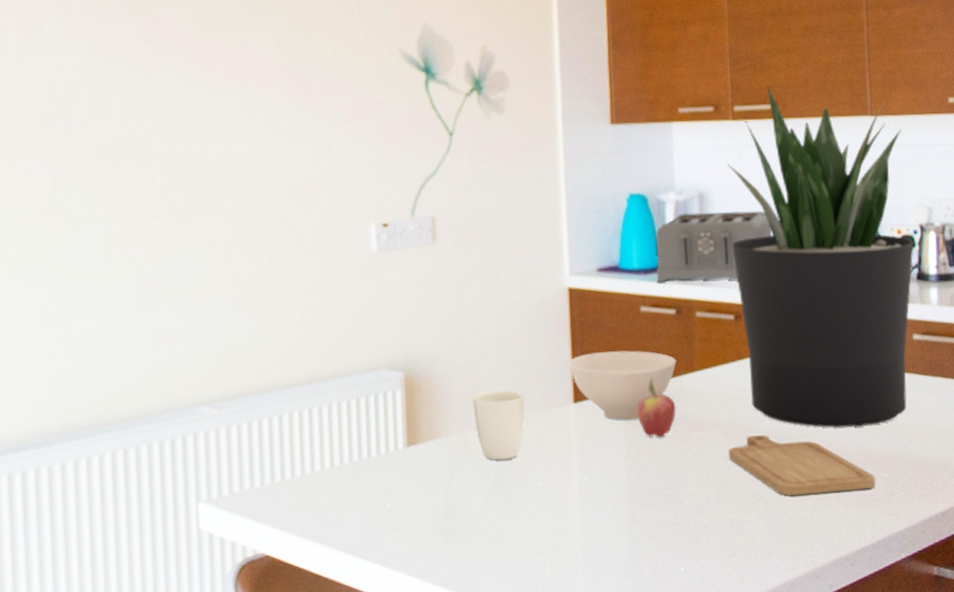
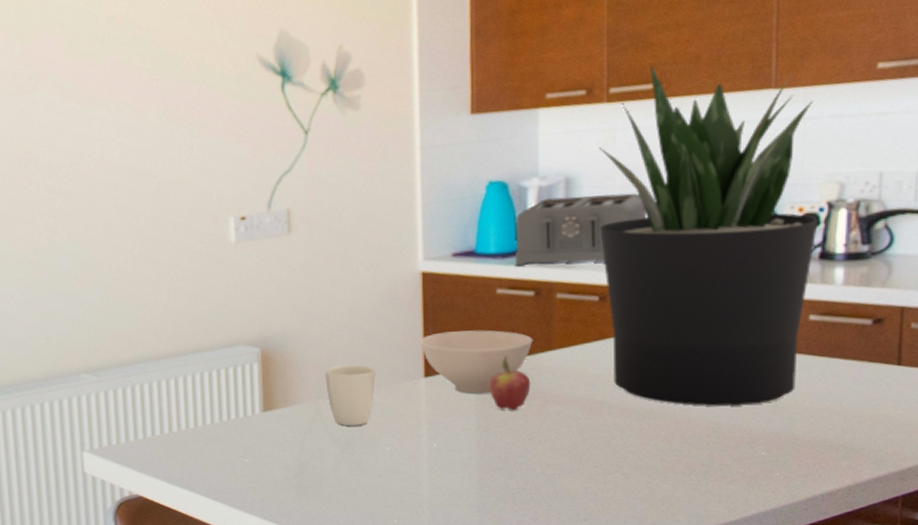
chopping board: present [729,435,875,496] -> none [586,411,751,469]

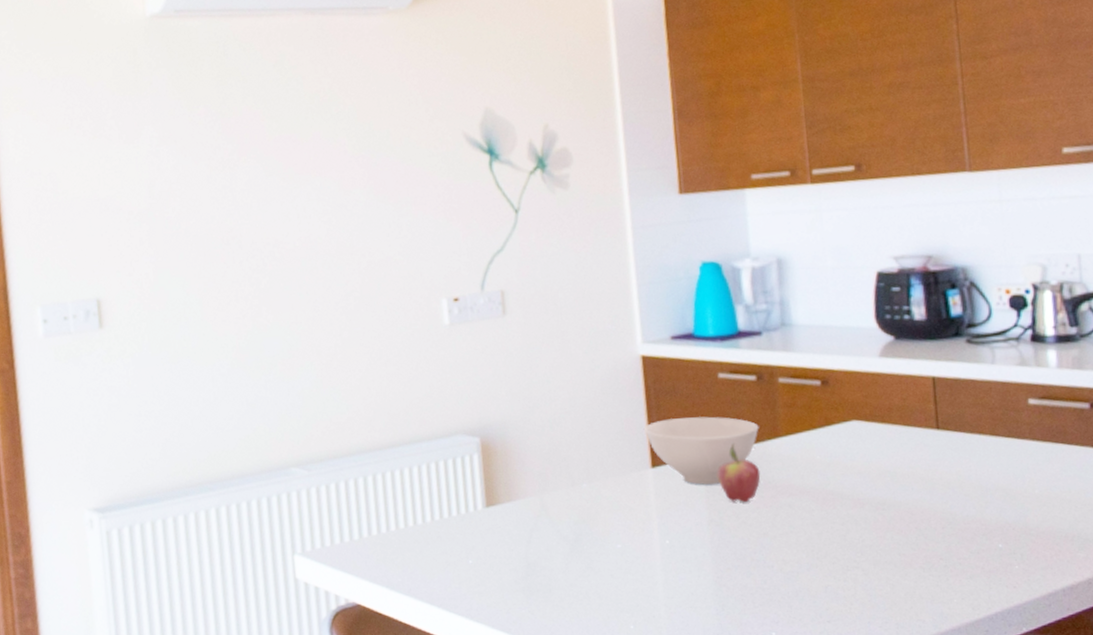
mug: present [325,365,376,426] -> none [548,455,602,522]
toaster: present [515,193,646,267] -> none [731,274,859,350]
planter: present [600,65,818,406] -> none [808,147,1026,495]

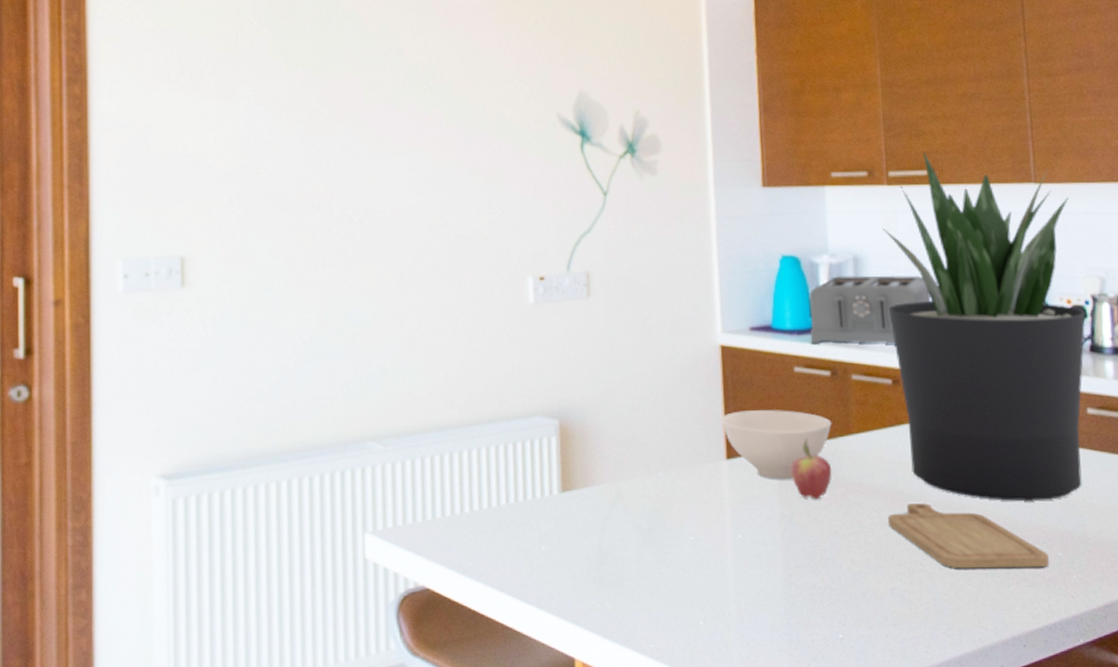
toaster: none [731,274,859,350] -> present [809,275,930,345]
planter: none [808,147,1026,495] -> present [883,152,1086,502]
chopping board: none [820,501,989,564] -> present [888,503,1049,569]

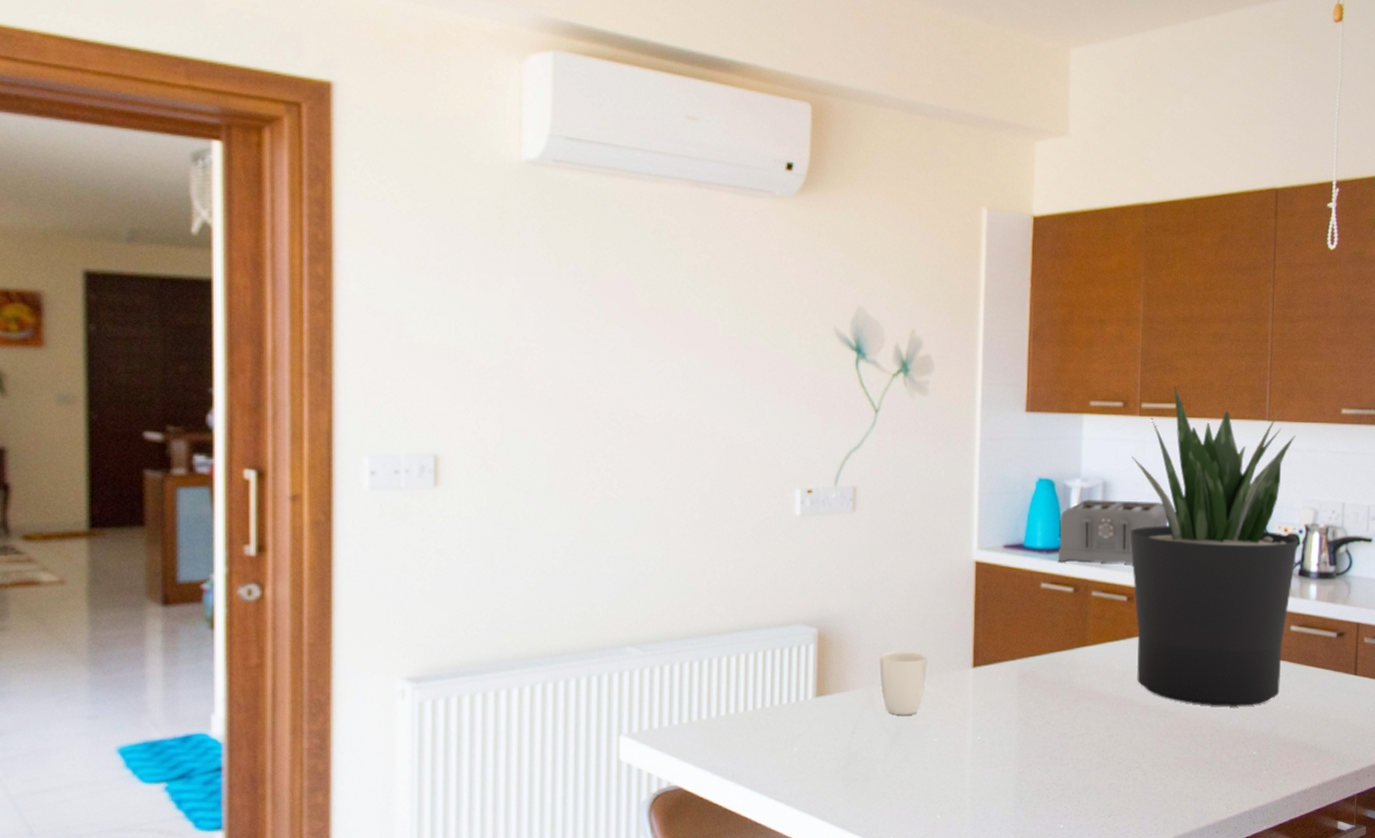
mug: none [626,443,677,512] -> present [879,651,927,716]
bowl: present [720,410,832,479] -> none [969,622,1071,686]
fruit: present [789,437,832,498] -> none [1029,648,1067,704]
chopping board: present [888,503,1049,569] -> none [1112,708,1245,766]

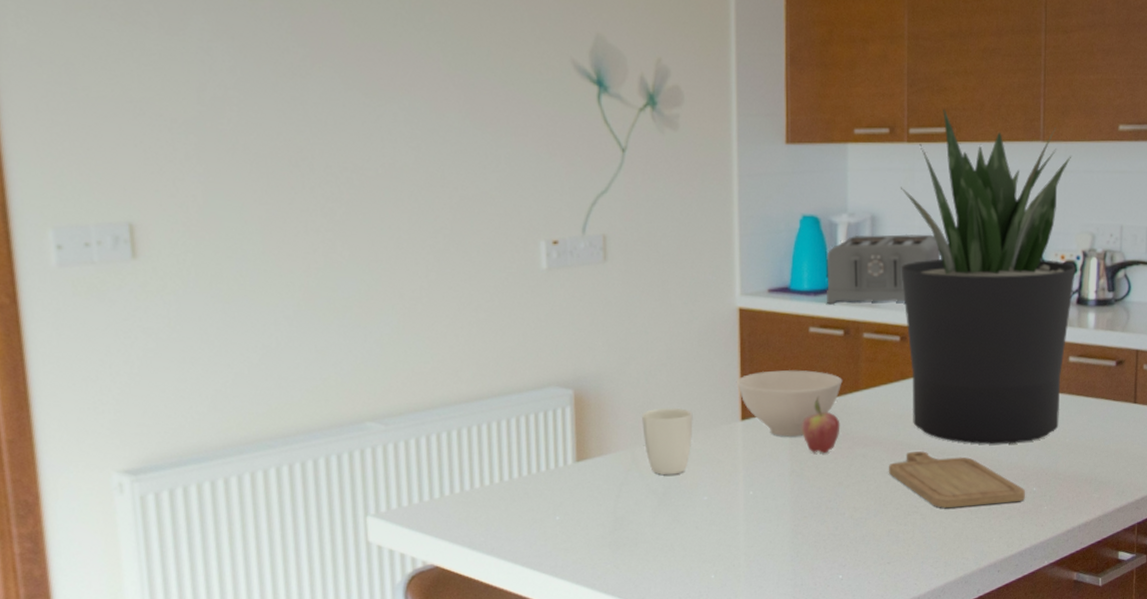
bowl: none [969,622,1071,686] -> present [736,370,842,437]
fruit: none [1029,648,1067,704] -> present [801,395,840,453]
chopping board: none [1112,708,1245,766] -> present [889,451,1025,508]

